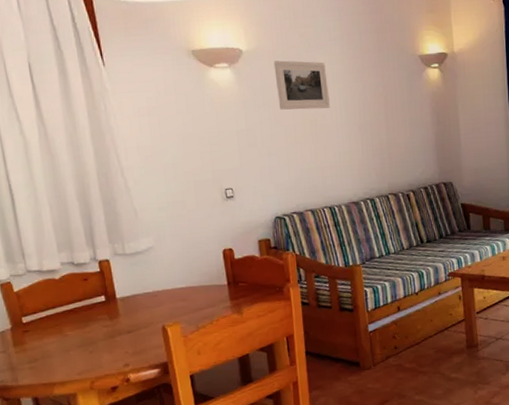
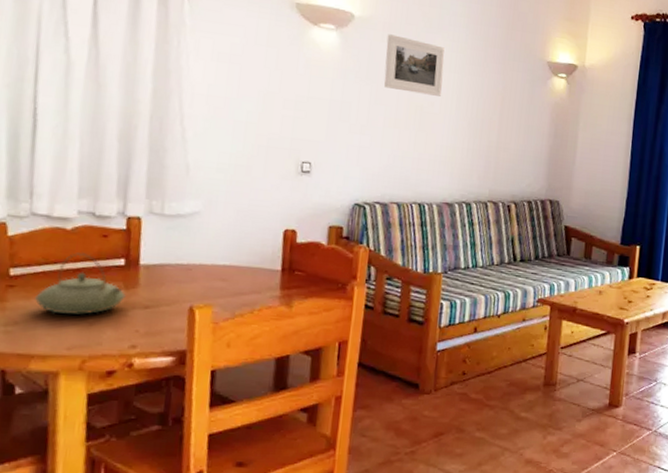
teapot: none [45,296,112,348] -> present [35,252,126,315]

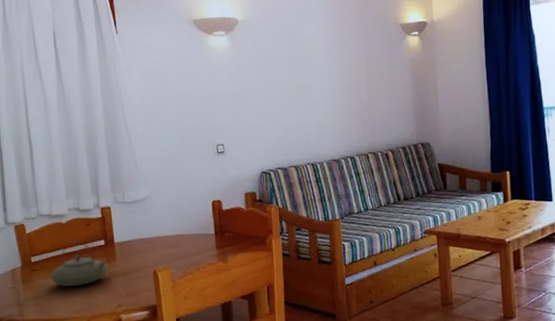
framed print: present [384,34,445,97] -> none [265,28,317,74]

